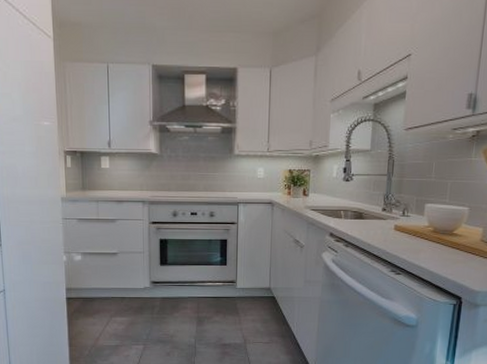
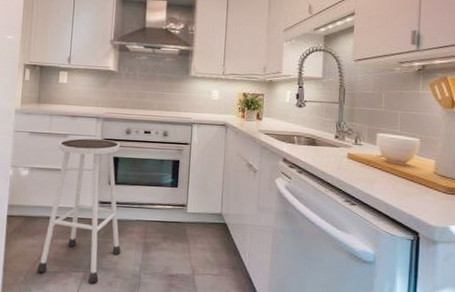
stool: none [100,223,176,354] -> present [37,138,121,284]

